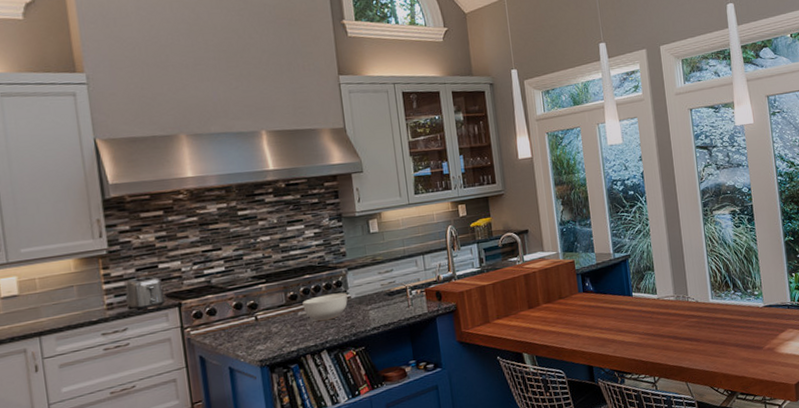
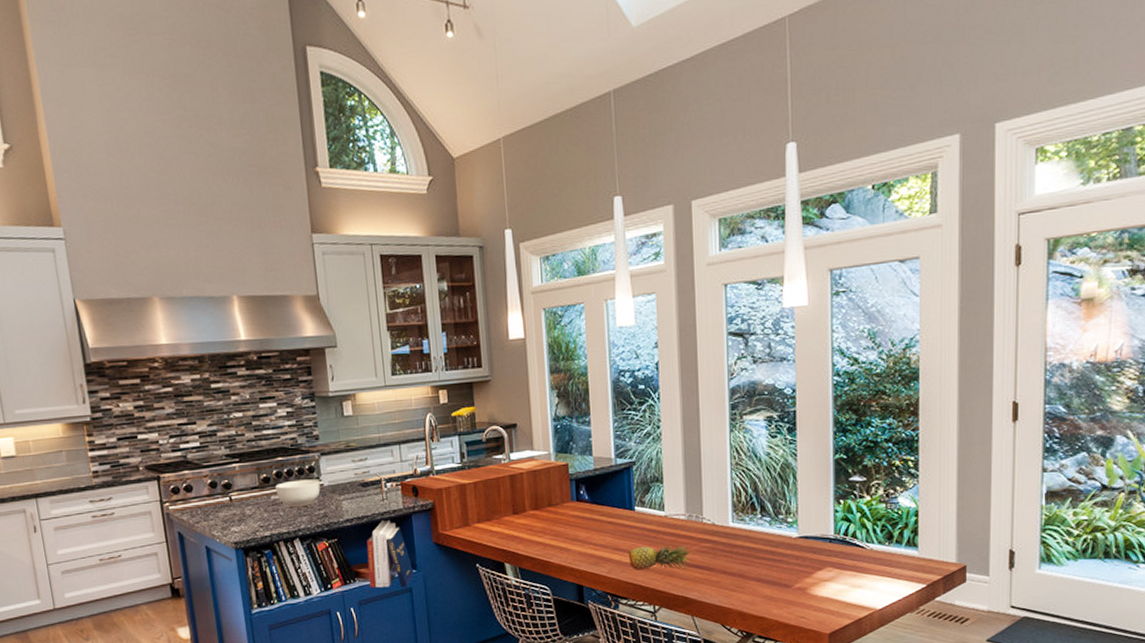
toaster: present [125,276,165,310] -> none [108,446,145,480]
books: none [393,324,440,390] -> present [366,520,415,588]
fruit: none [630,321,680,347] -> present [629,545,690,570]

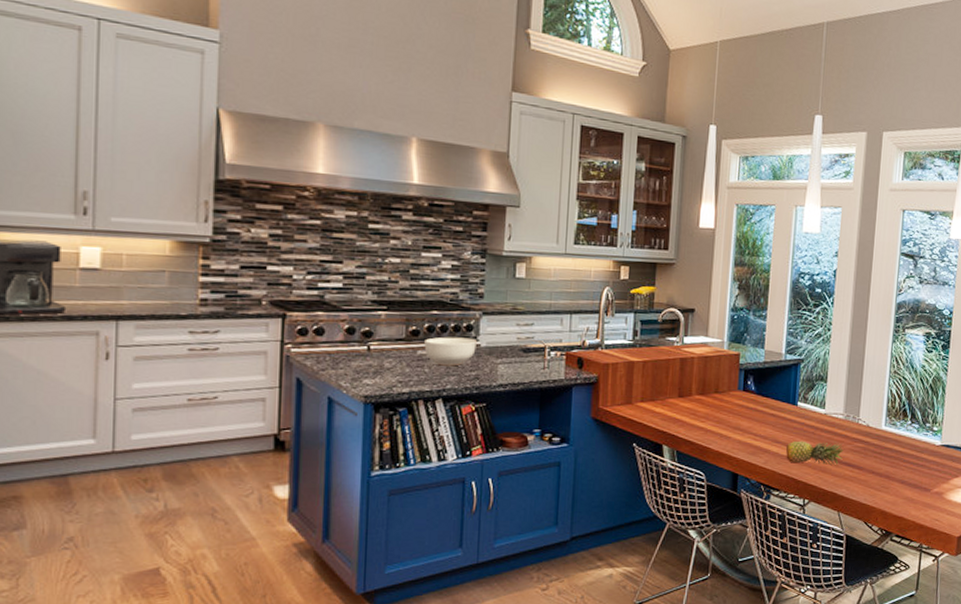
books: present [366,520,415,588] -> none [513,389,566,461]

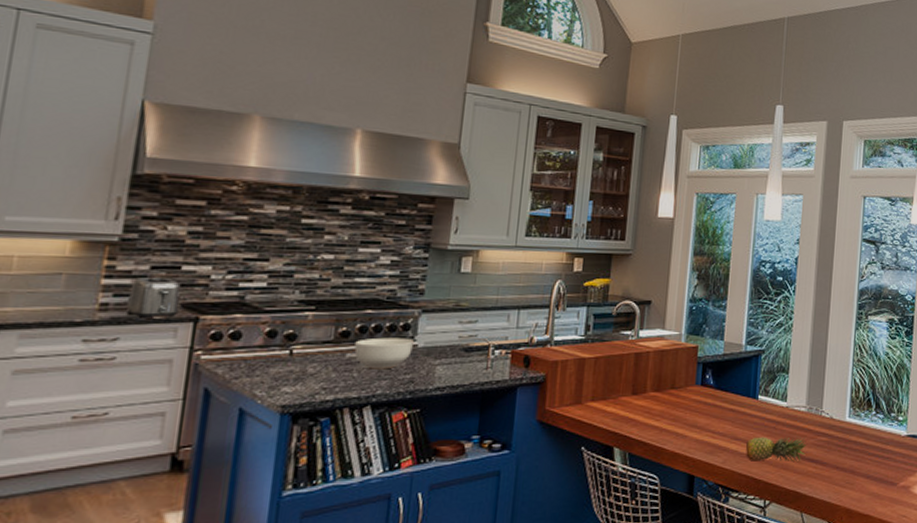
toaster: none [224,275,269,314] -> present [126,276,181,318]

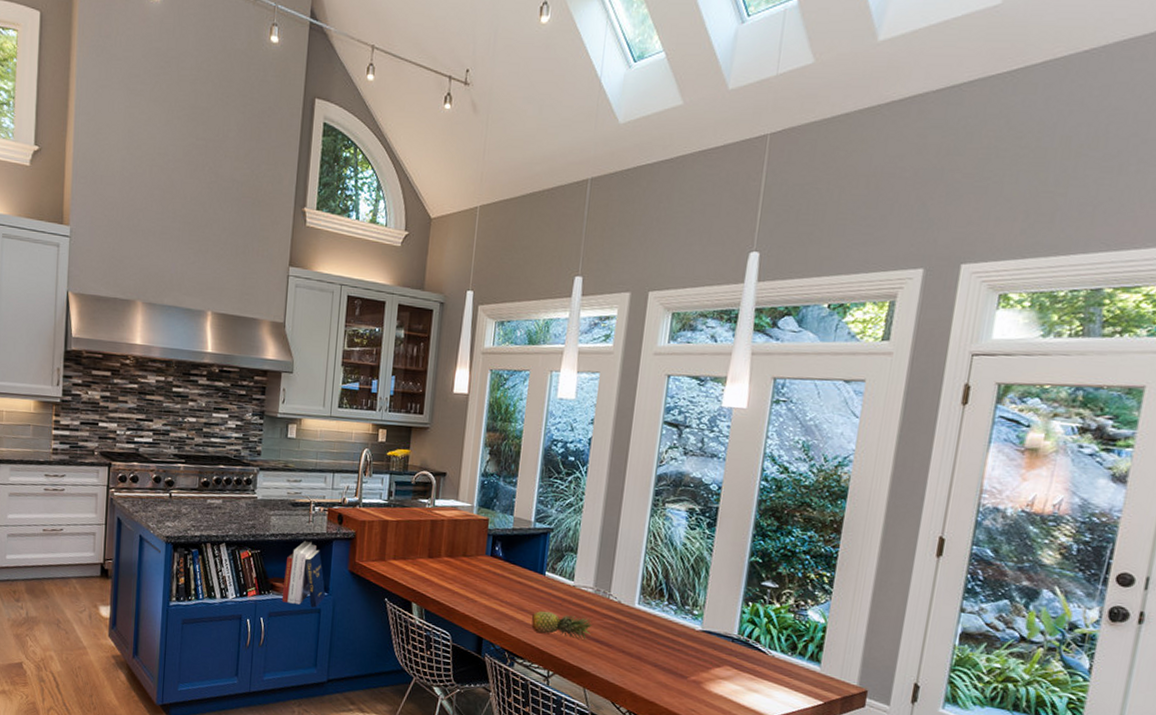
toaster: present [126,276,181,318] -> none [68,430,99,462]
bowl: present [354,337,415,370] -> none [212,488,255,516]
books: none [448,391,508,470] -> present [281,540,326,608]

